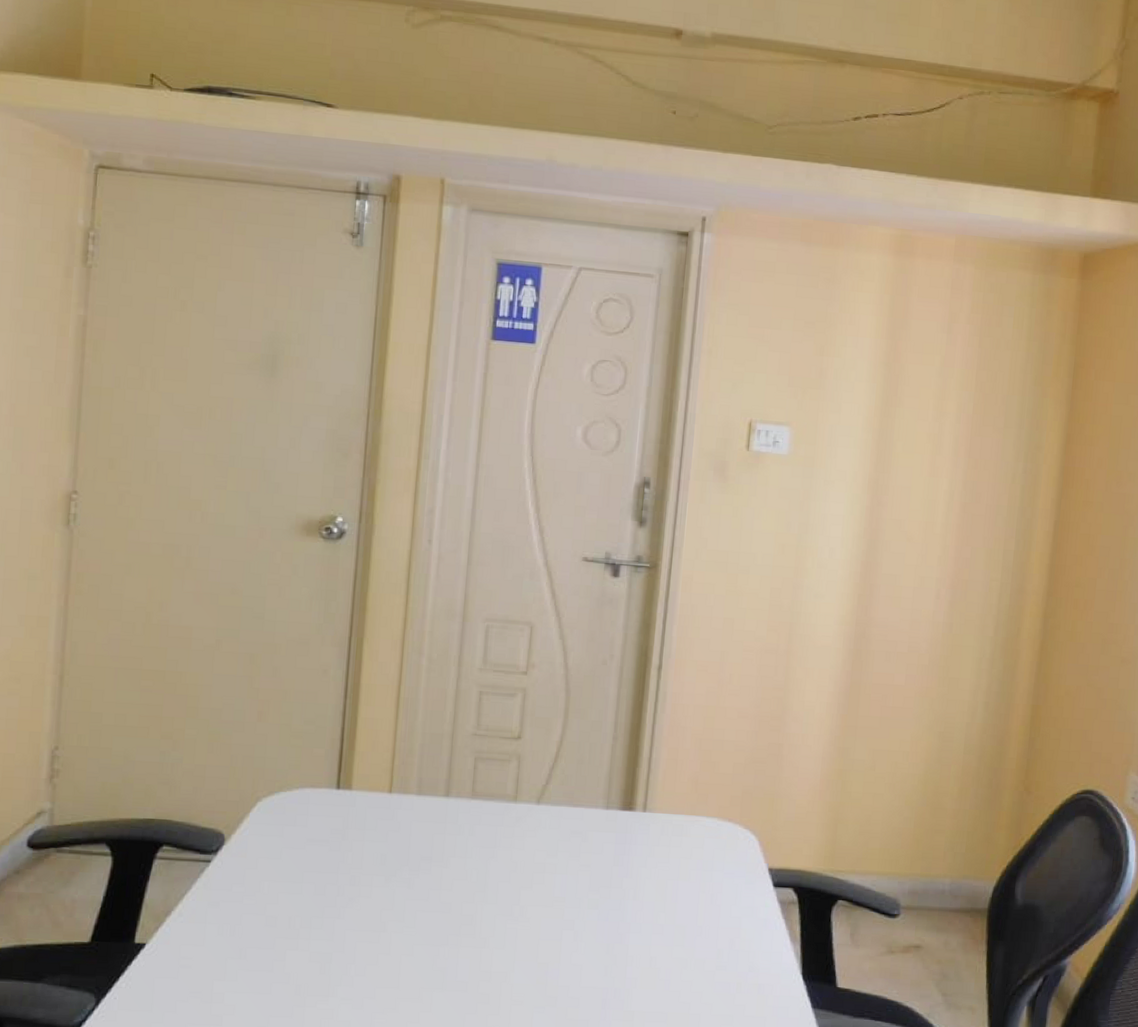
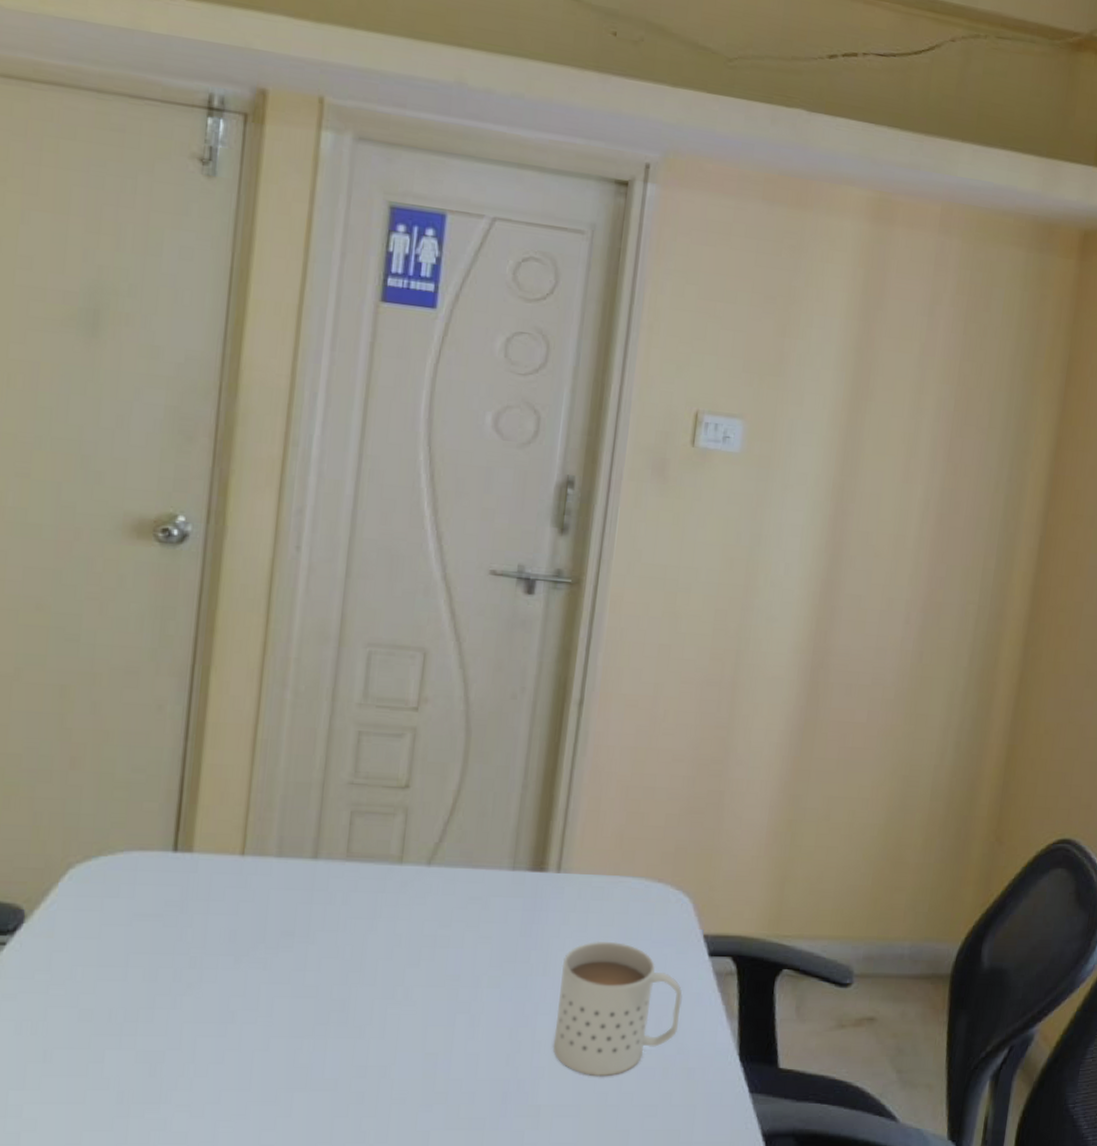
mug: none [643,871,752,989] -> present [552,941,682,1077]

